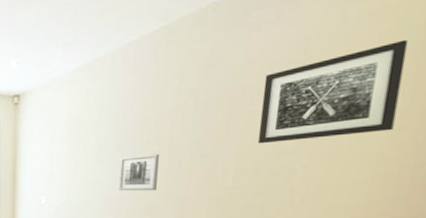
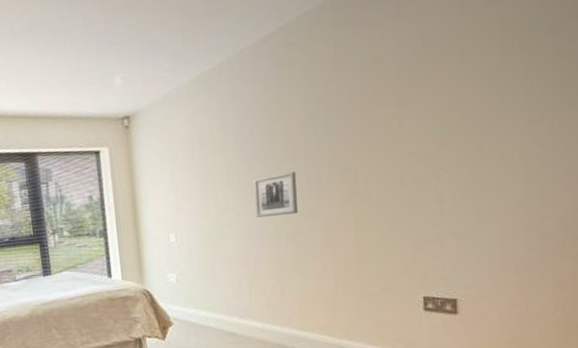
wall art: present [257,39,409,144] -> none [394,27,529,151]

